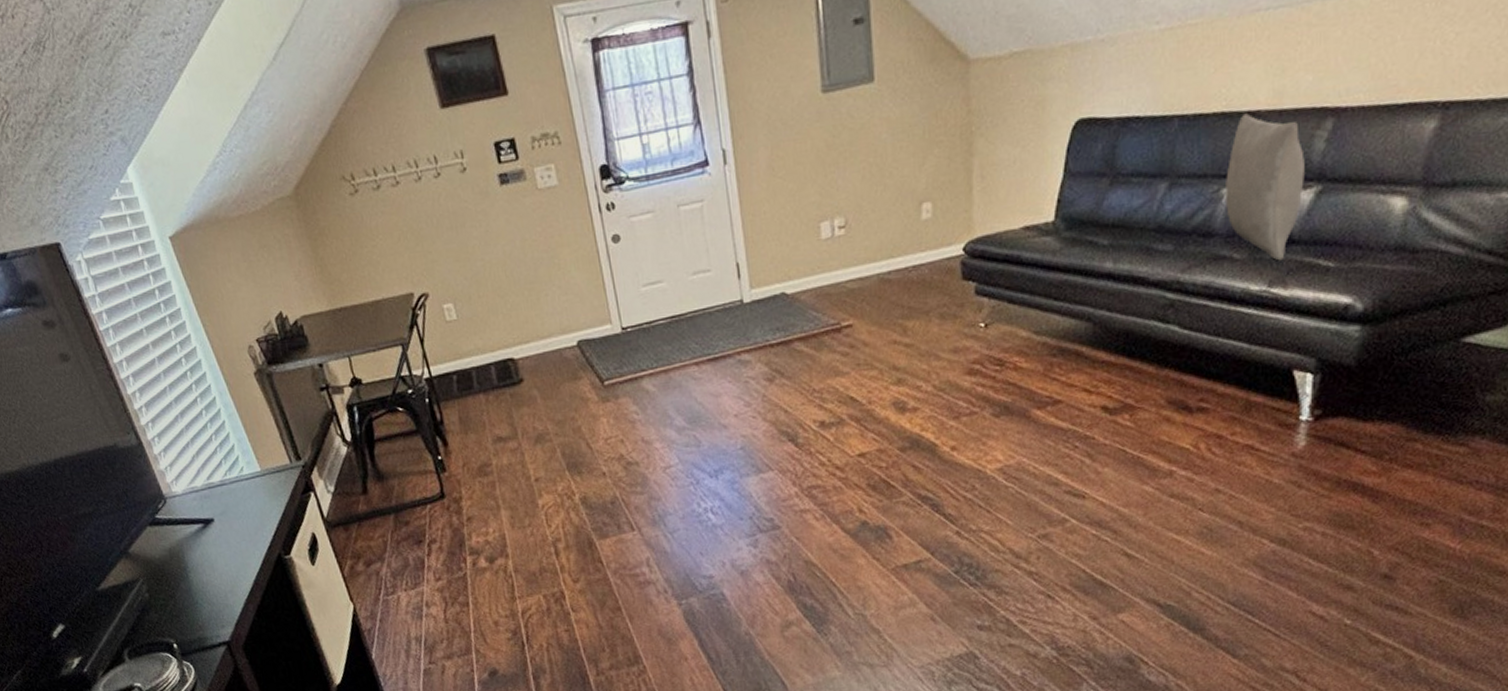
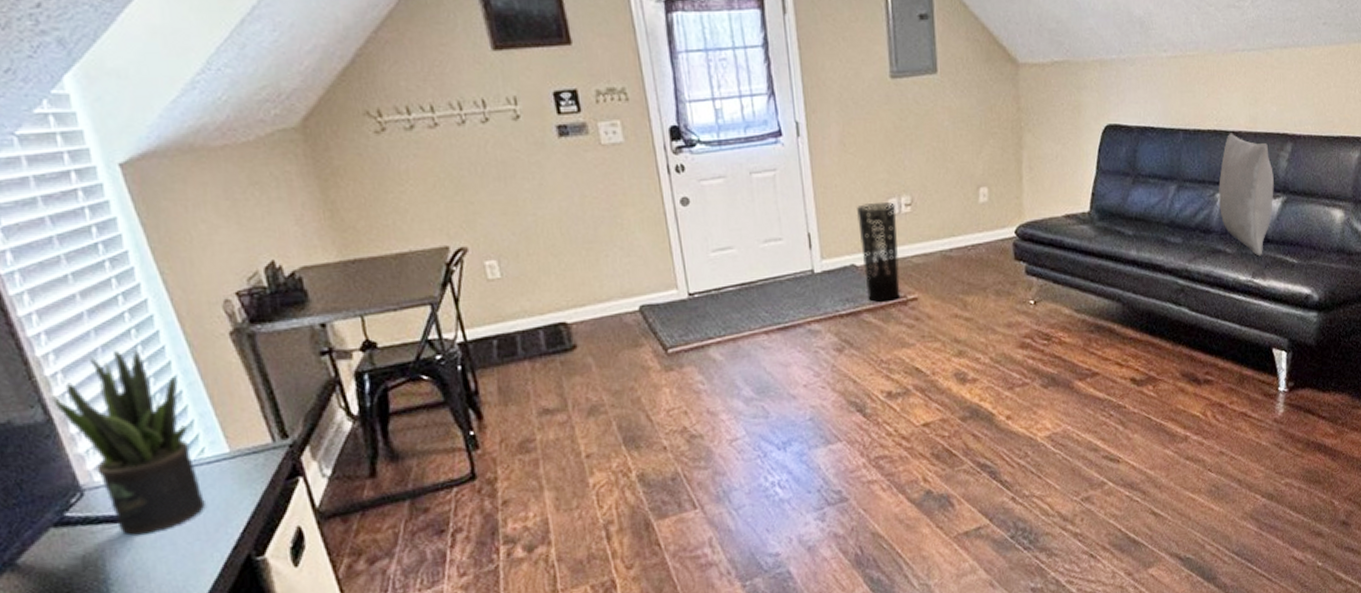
potted plant: none [140,389,247,535] -> present [52,351,206,535]
umbrella stand: none [786,226,834,330] -> present [856,202,901,302]

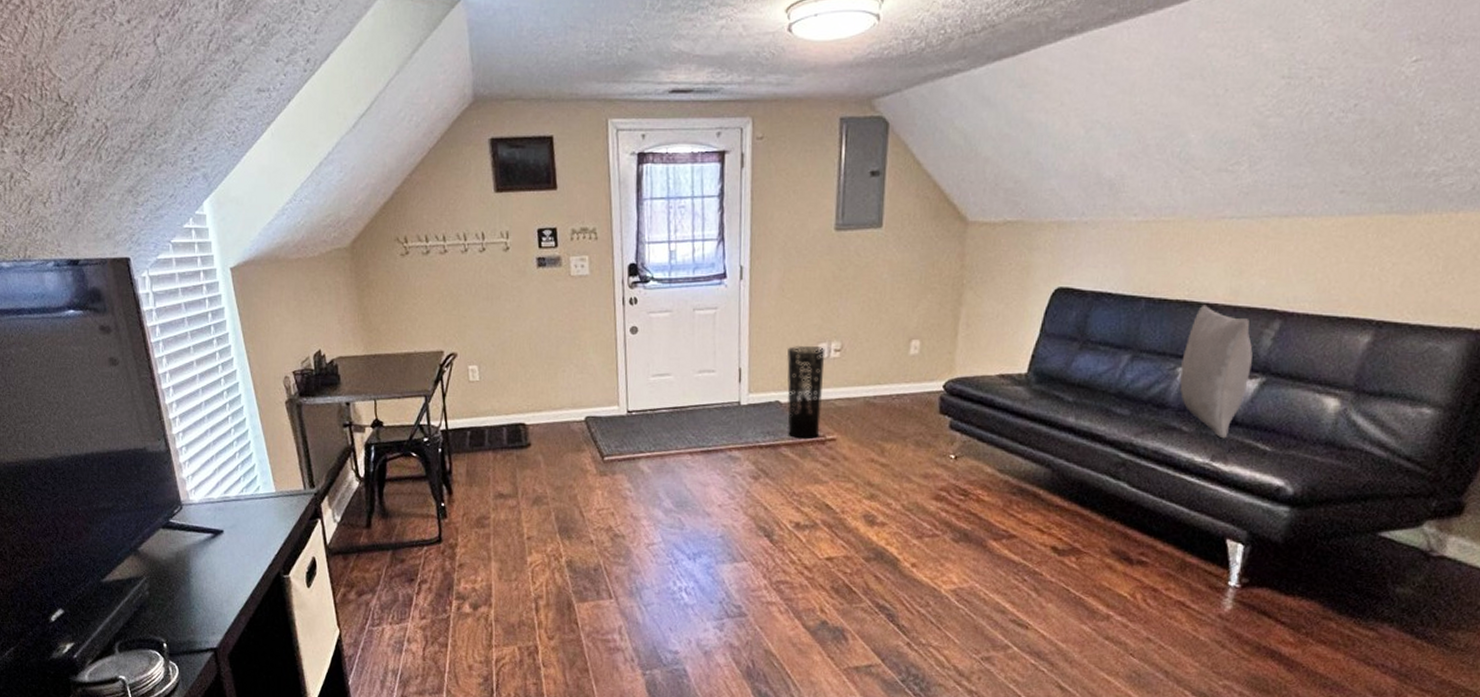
potted plant: present [52,351,206,535] -> none [172,406,255,544]

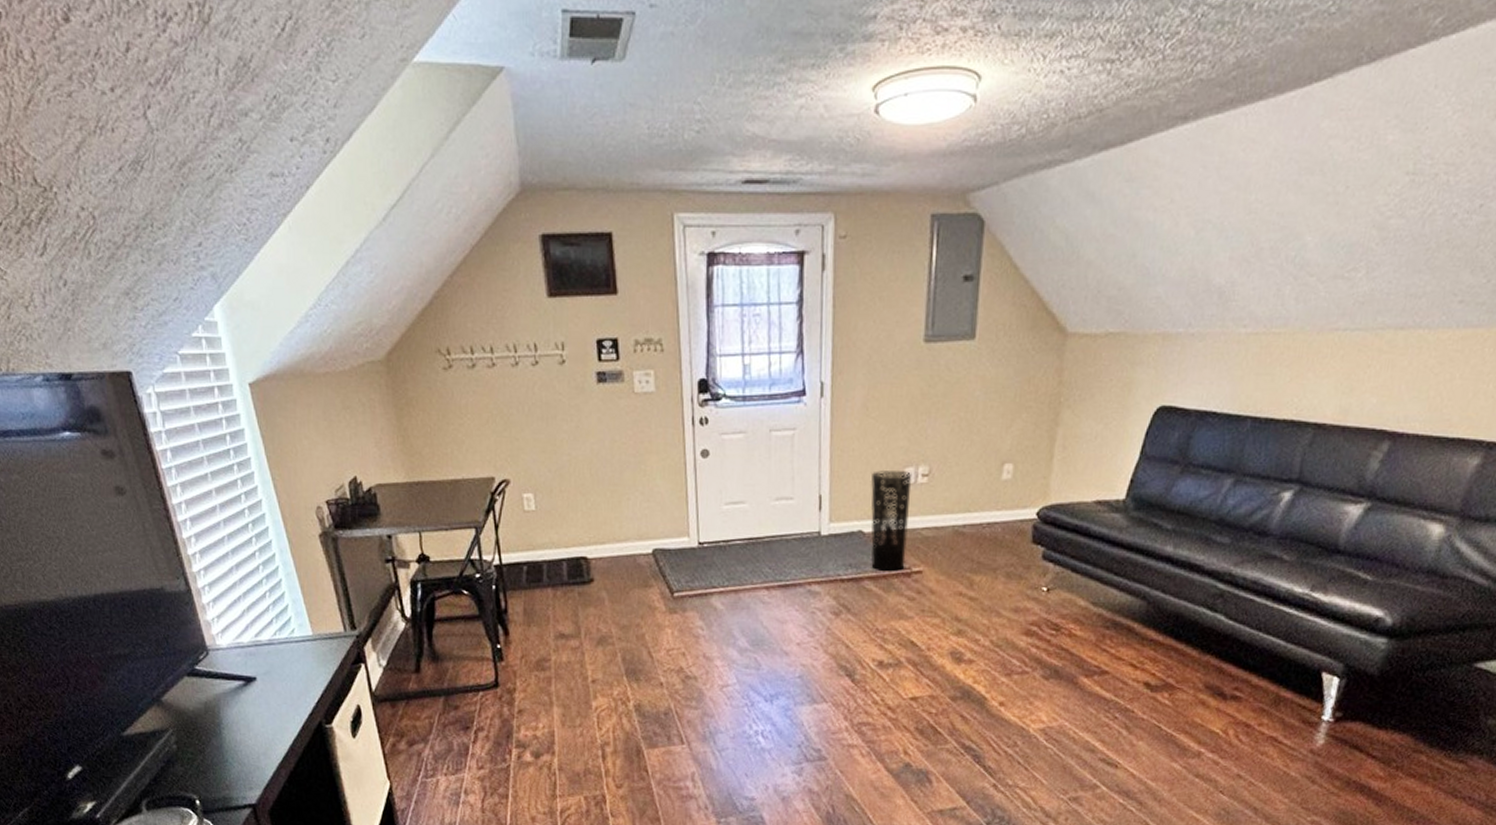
pillow: present [1180,305,1253,439] -> none [1283,425,1360,568]

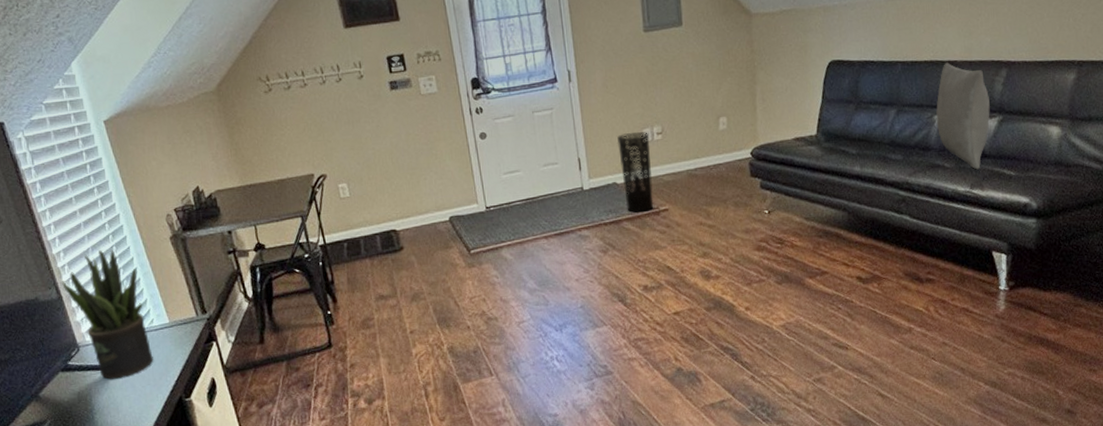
potted plant: none [192,540,292,692] -> present [62,250,154,379]
pillow: none [1283,425,1360,568] -> present [936,62,990,170]

